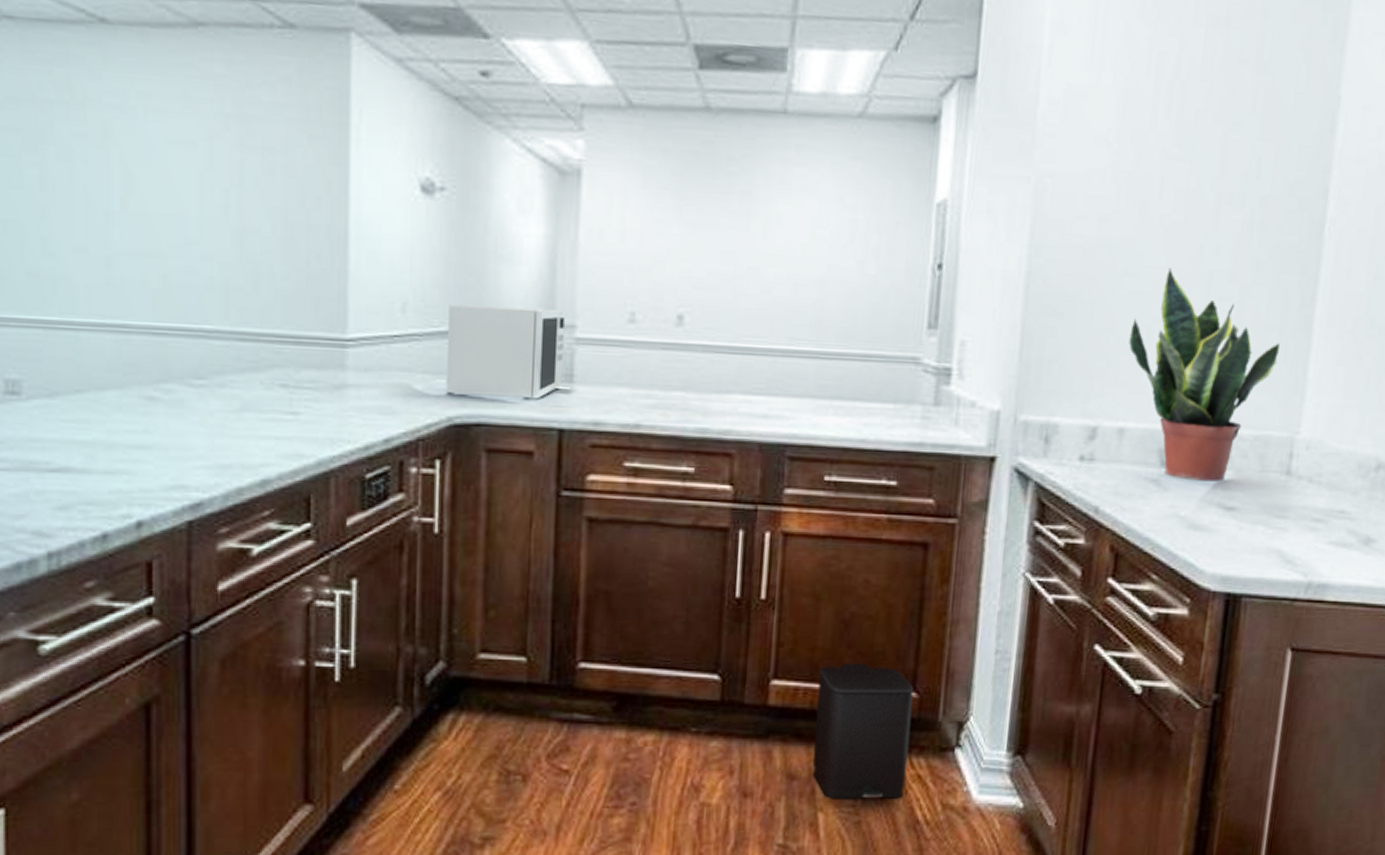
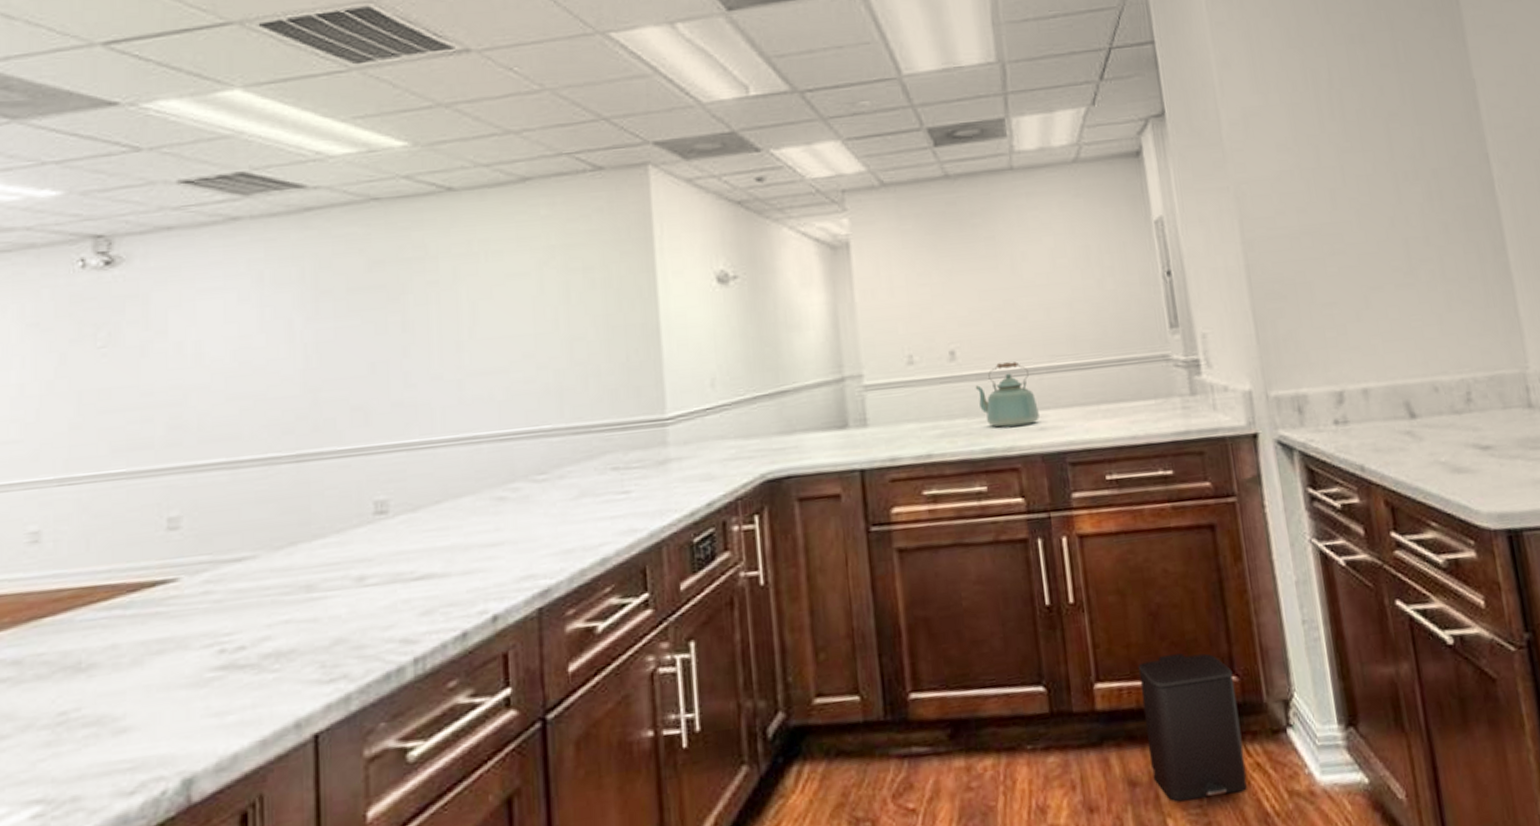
microwave: present [446,304,566,400] -> none [751,362,858,455]
kettle: none [699,337,766,410] -> present [975,361,1039,428]
potted plant: present [1129,267,1281,482] -> none [1349,241,1489,428]

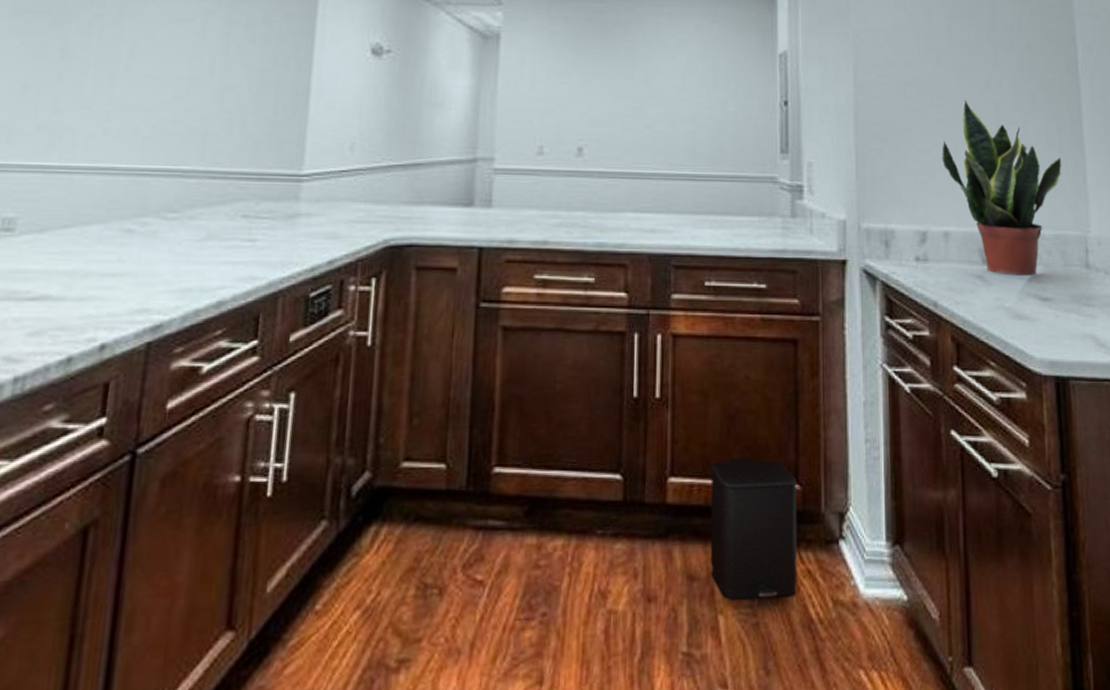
kettle: present [975,361,1039,428] -> none [596,165,652,226]
potted plant: none [1349,241,1489,428] -> present [942,99,1062,276]

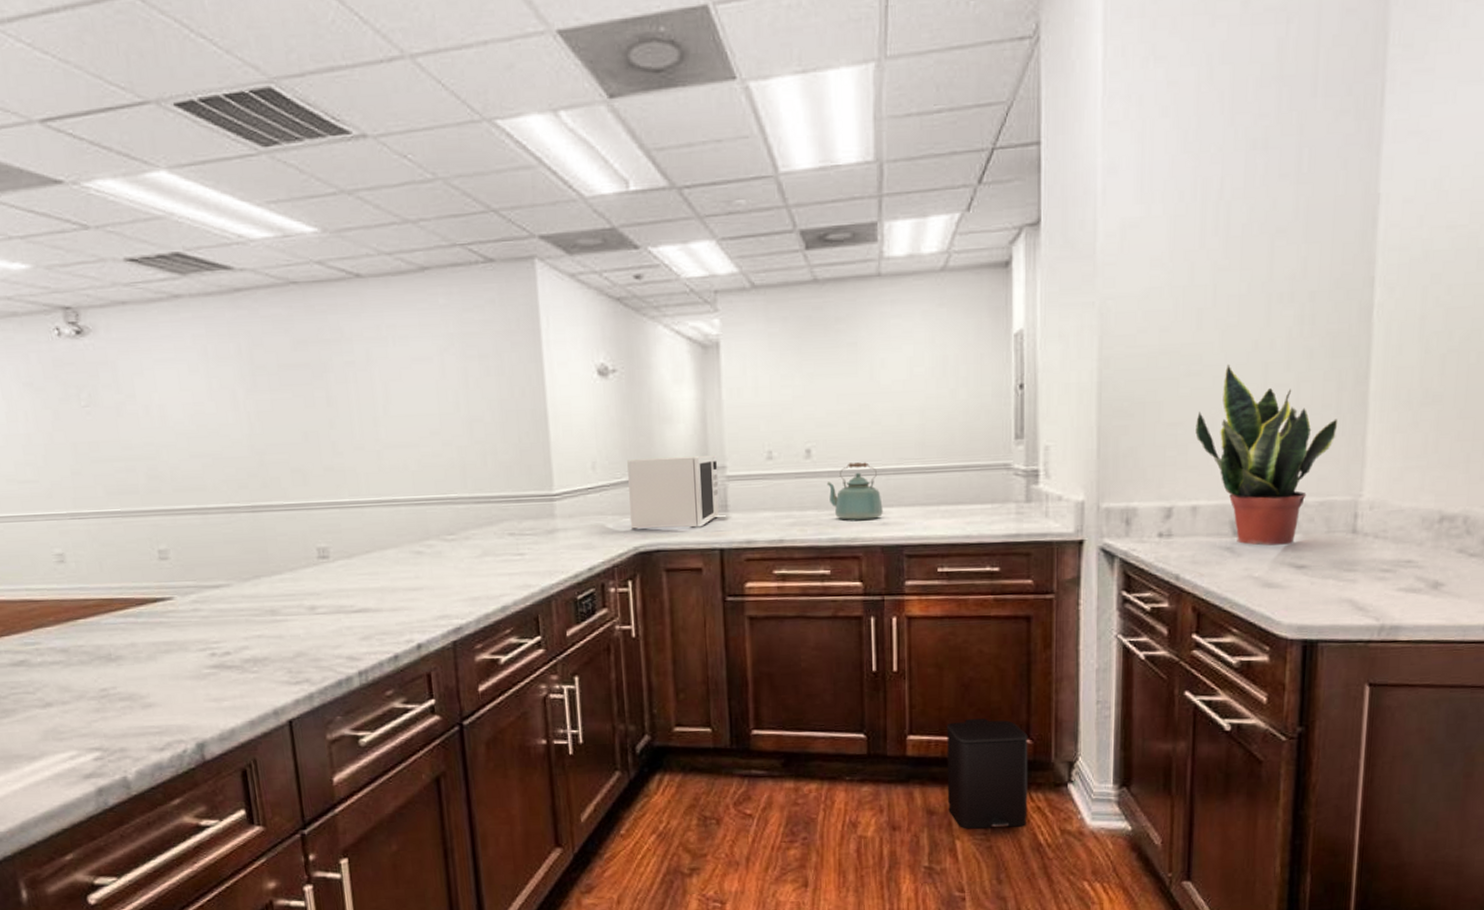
microwave: none [384,143,487,222] -> present [627,454,720,530]
kettle: none [596,165,652,226] -> present [826,462,883,521]

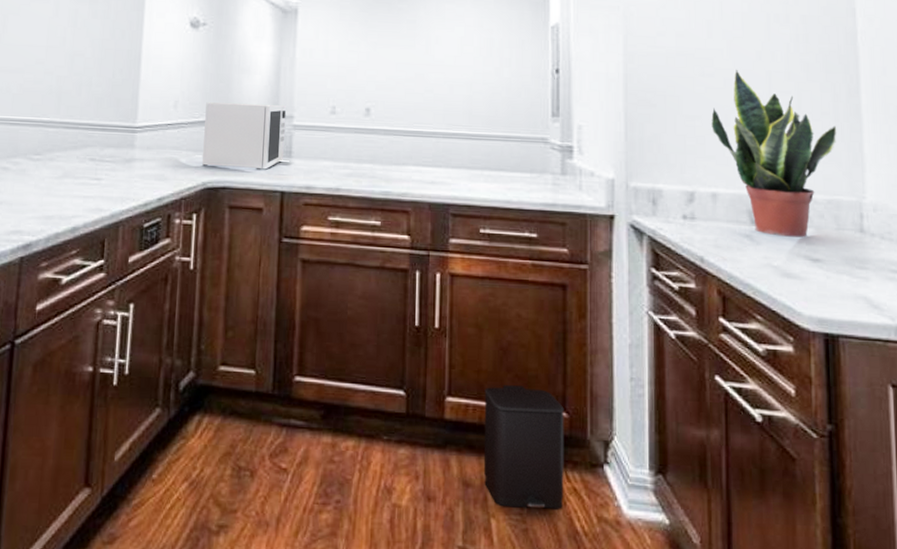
kettle: present [826,462,883,521] -> none [382,124,432,178]

